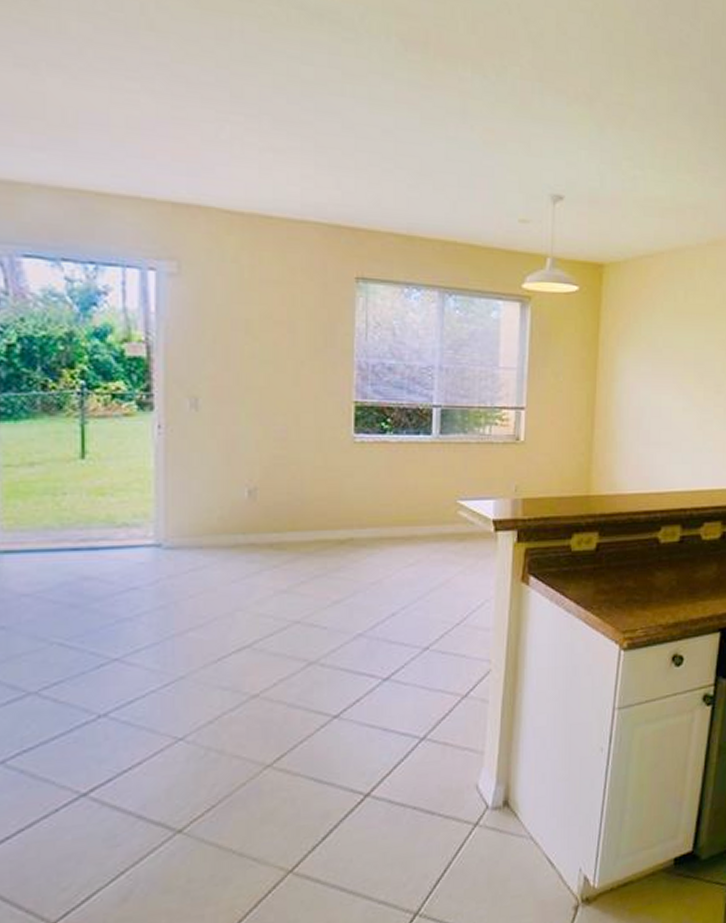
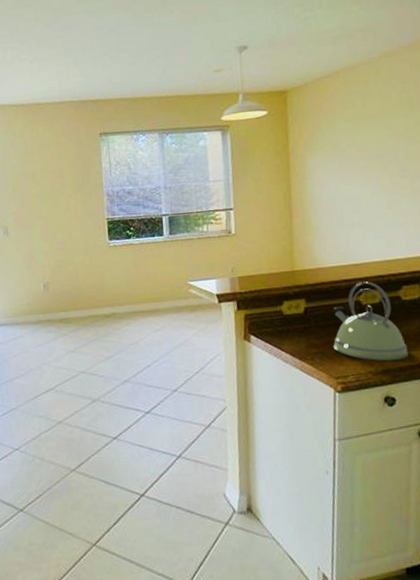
kettle: none [623,515,702,613] -> present [333,281,408,362]

